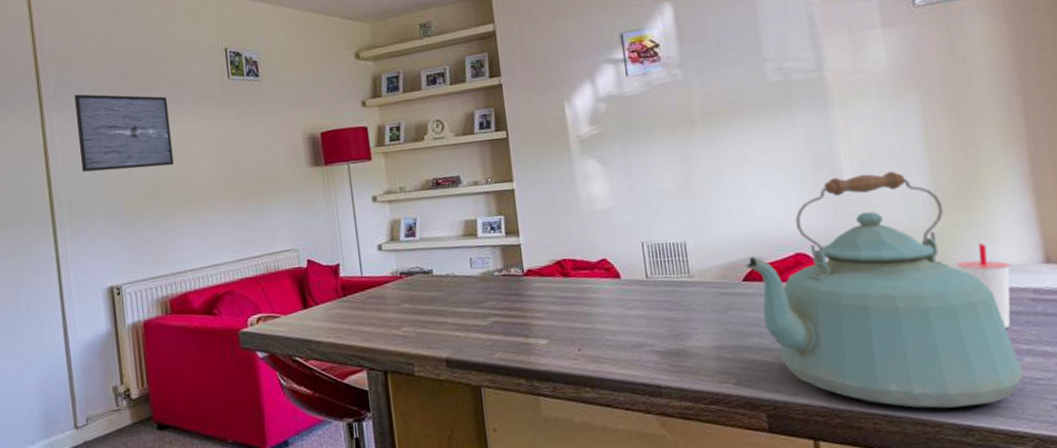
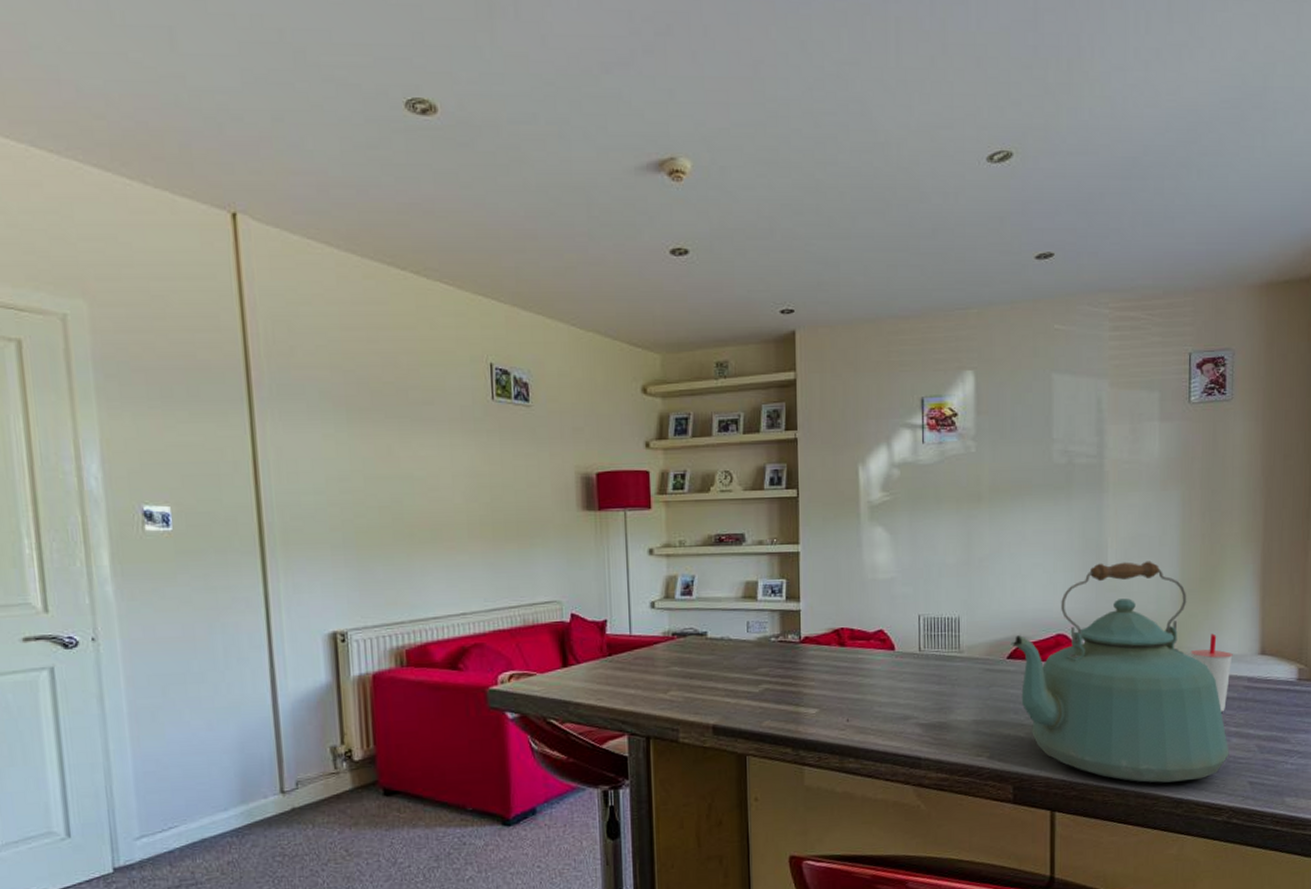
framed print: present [74,94,174,172] -> none [296,399,420,496]

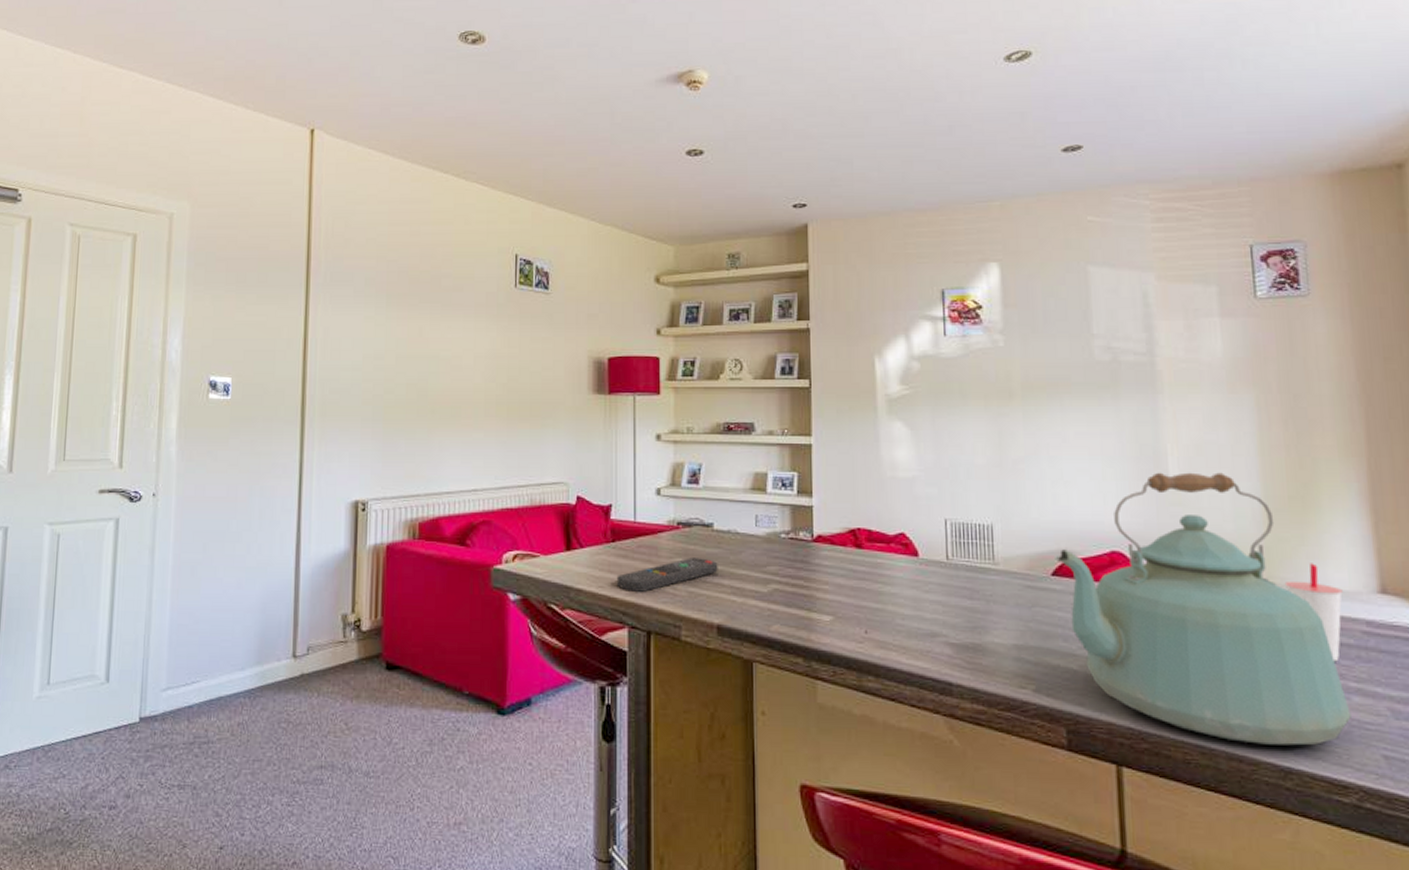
remote control: none [614,665,713,701] -> present [616,558,718,592]

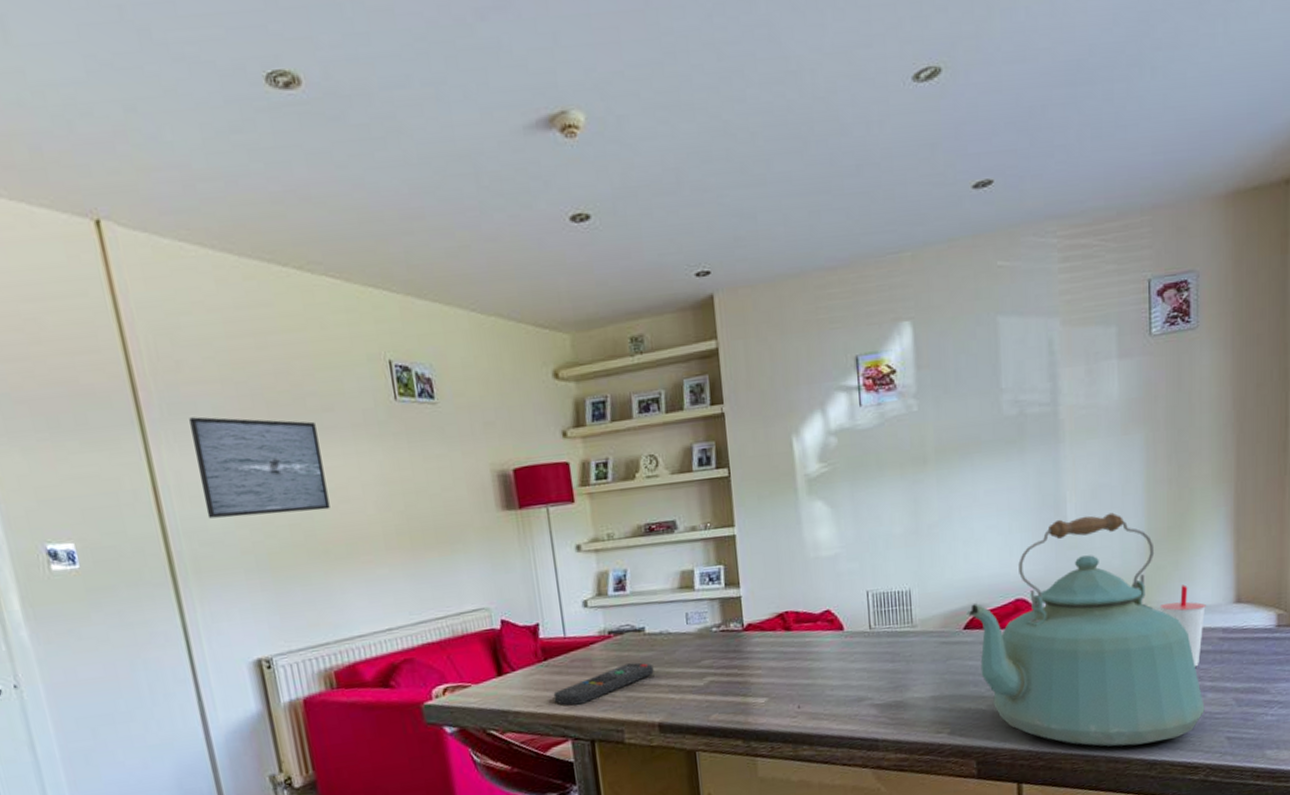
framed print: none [342,285,445,374] -> present [189,416,330,519]

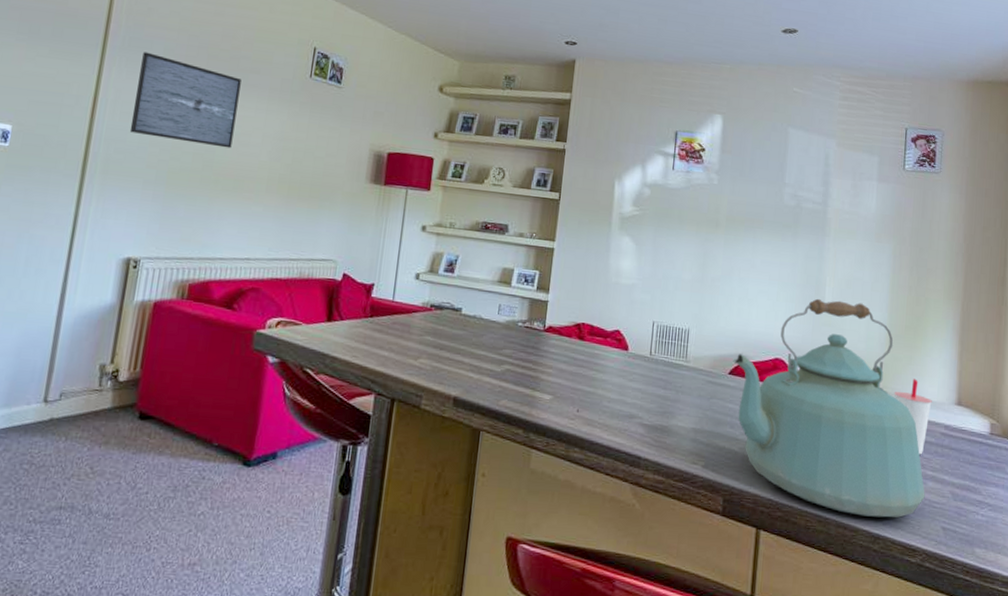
remote control: present [553,662,654,706] -> none [369,336,462,364]

